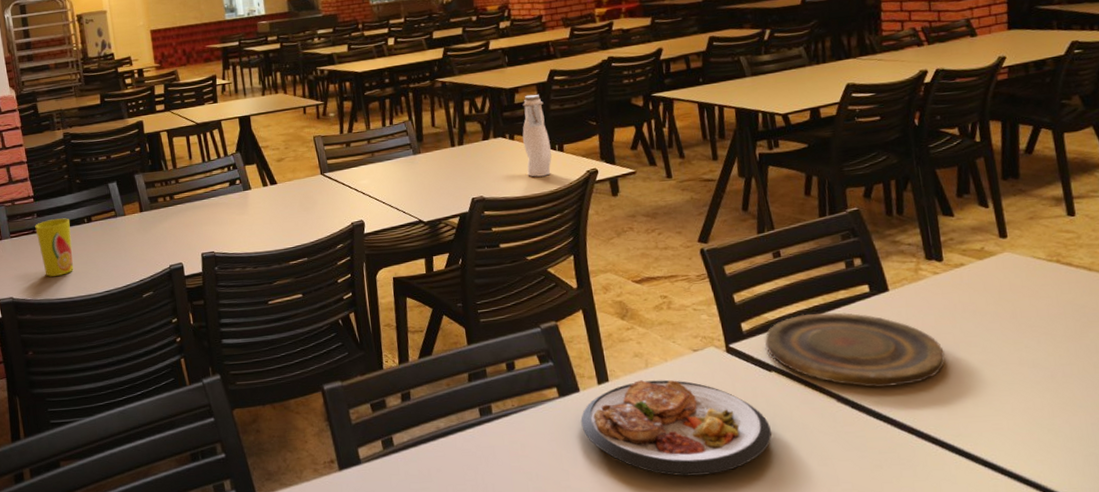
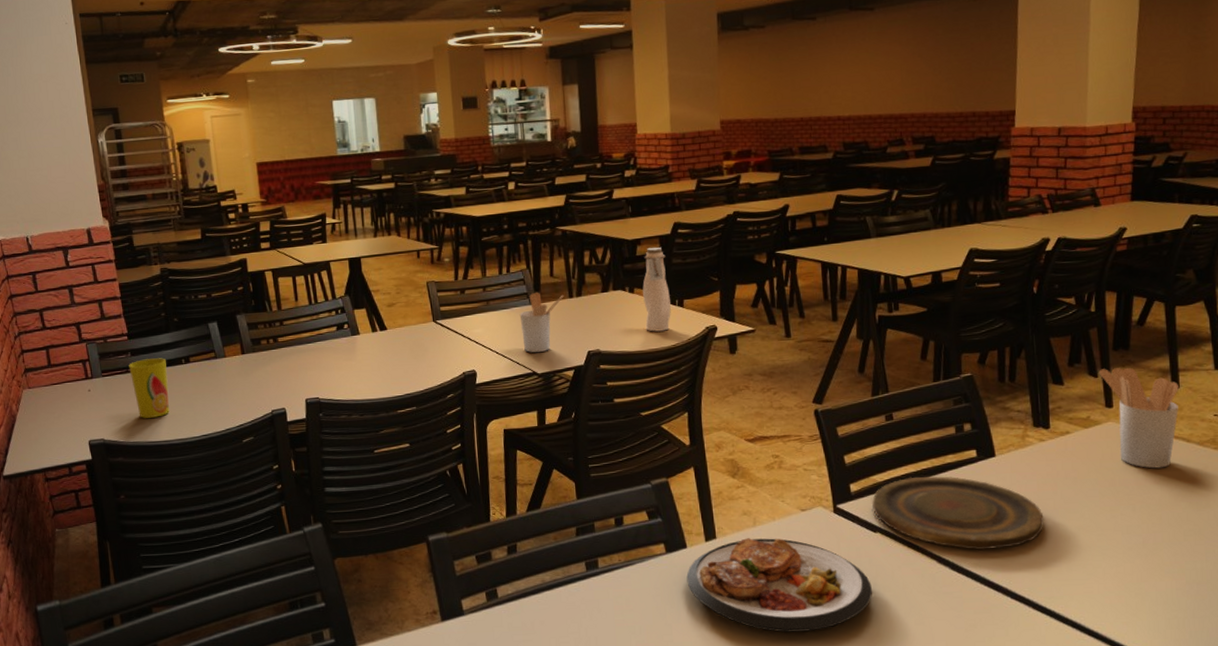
utensil holder: none [404,142,446,201] -> present [519,292,564,353]
utensil holder: none [989,196,1077,299] -> present [1098,367,1179,469]

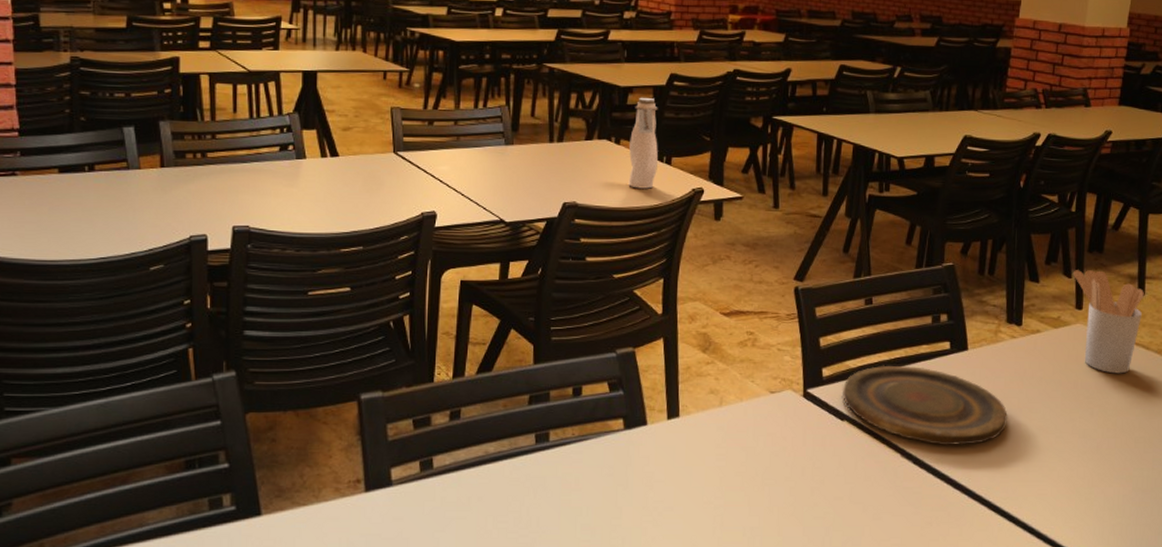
cup: present [129,358,170,418] -> none [16,161,66,232]
utensil holder: present [519,292,564,353] -> none [492,132,544,198]
plate: present [686,538,872,633] -> none [643,418,833,522]

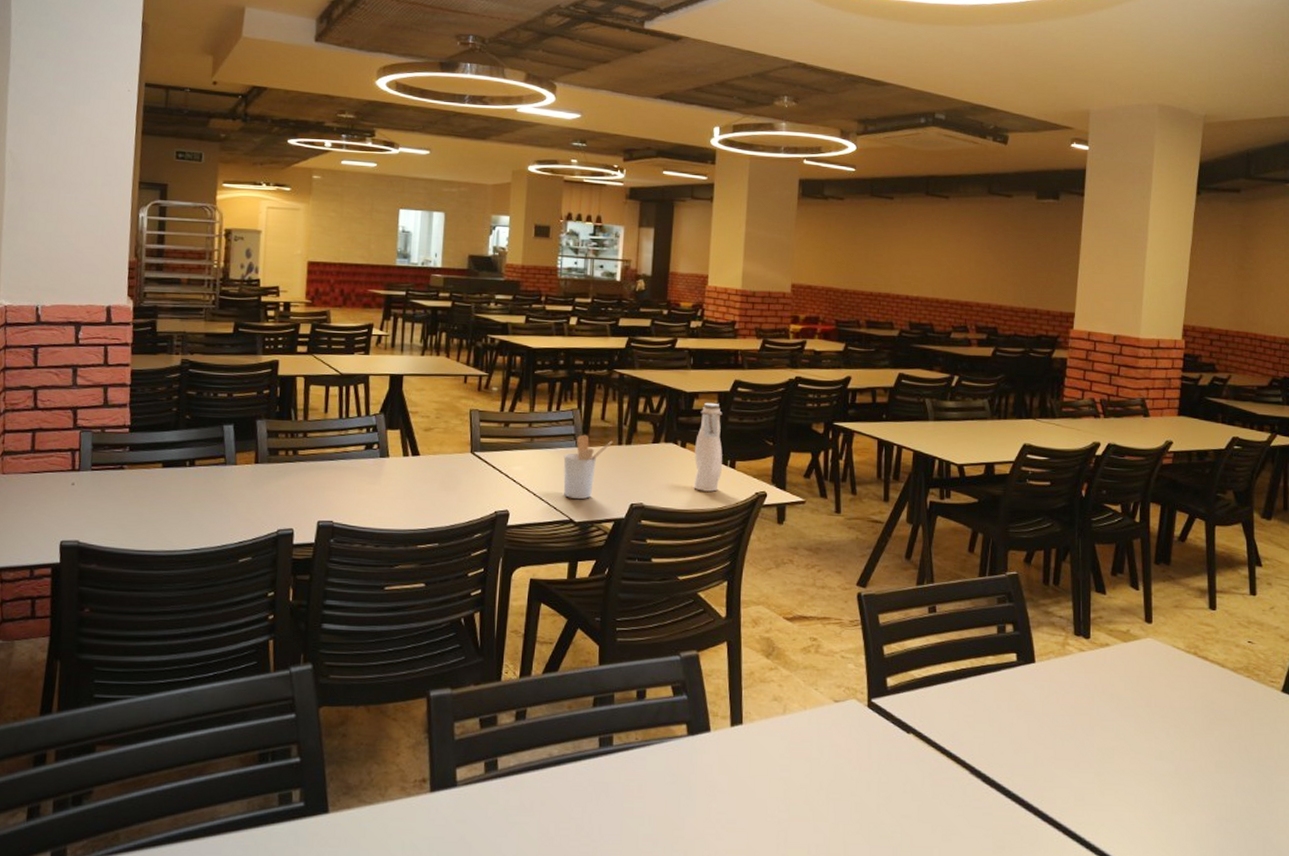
utensil holder: none [492,132,544,198] -> present [563,434,613,499]
plate: present [842,365,1008,445] -> none [907,676,1079,764]
utensil holder: present [1073,270,1144,374] -> none [1140,582,1215,692]

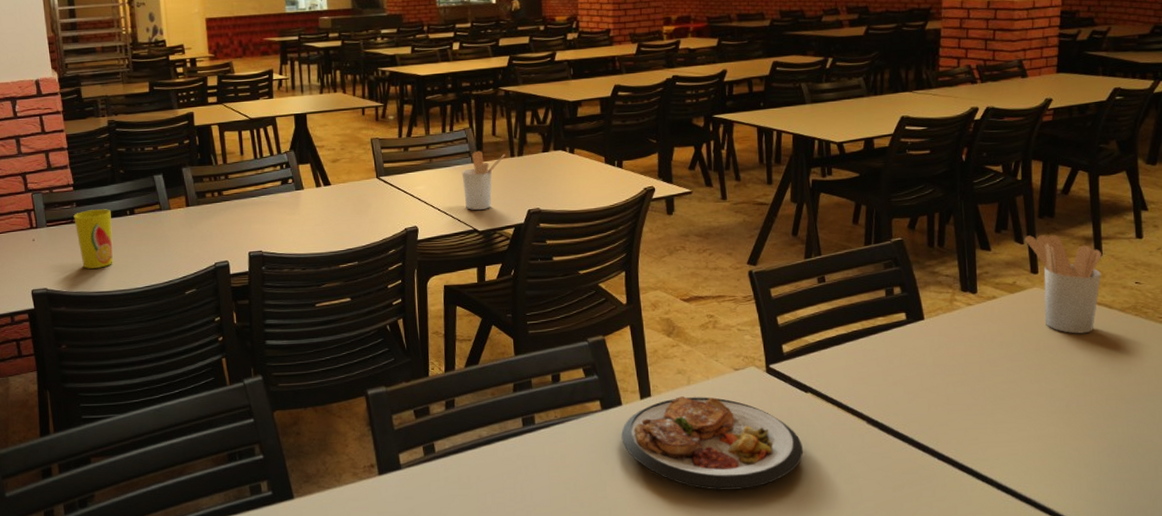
cup: none [124,456,168,523] -> present [74,209,113,269]
water bottle: present [693,402,723,492] -> none [583,108,610,192]
plate: none [706,727,900,839] -> present [621,396,803,490]
utensil holder: none [1140,582,1215,692] -> present [1024,234,1101,334]

